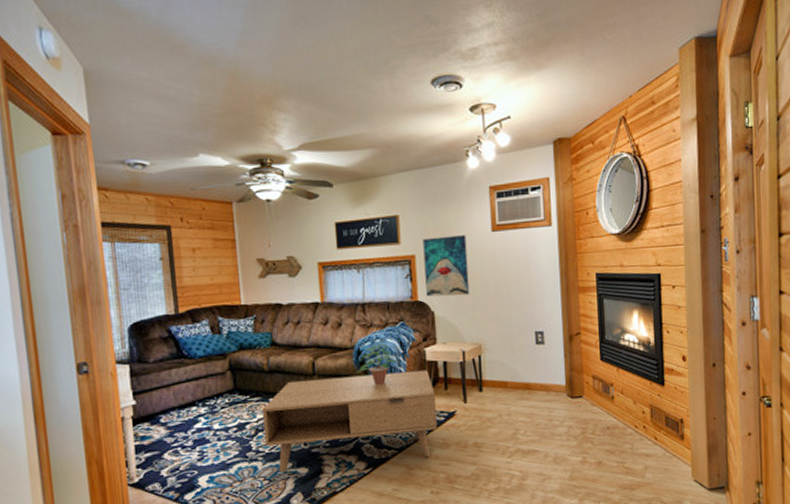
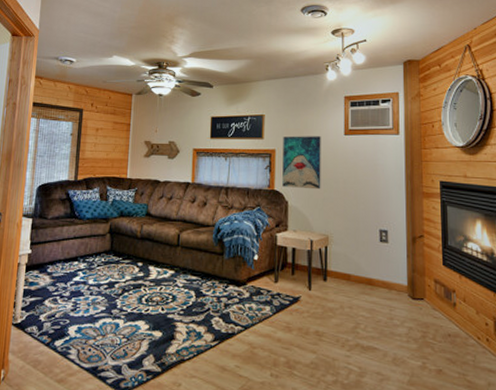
coffee table: present [261,370,438,472] -> none [128,249,282,339]
potted plant: present [356,338,402,385] -> none [214,220,255,263]

